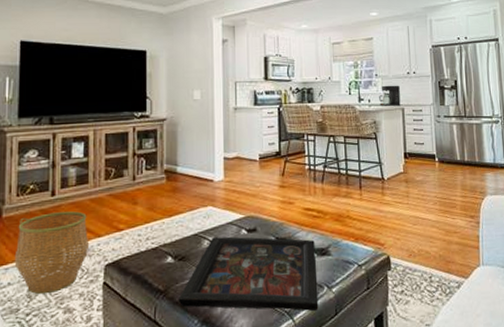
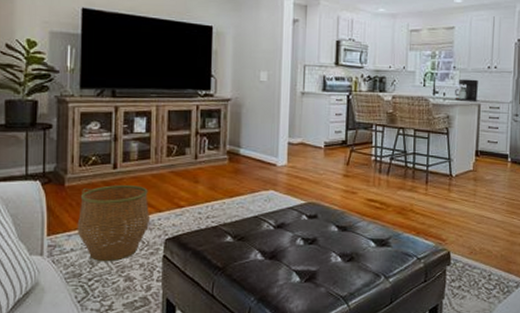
decorative tray: present [179,236,319,311] -> none [237,221,375,298]

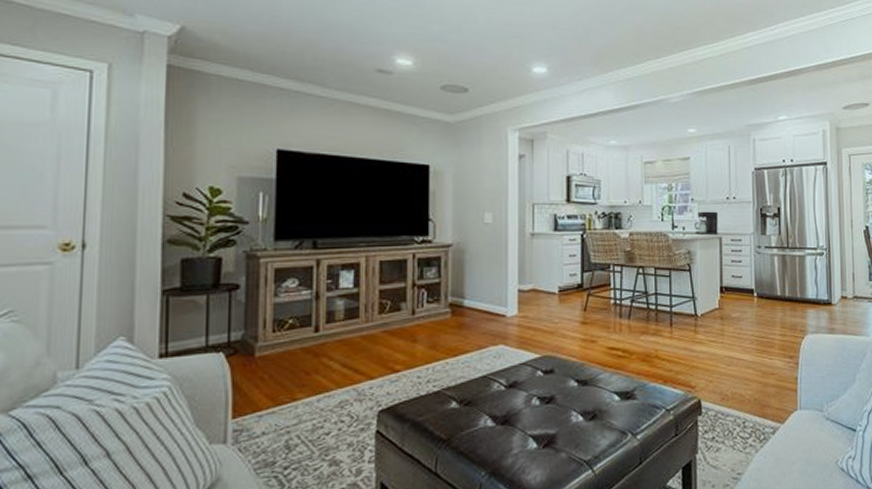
basket: present [77,185,151,261] -> none [269,350,360,444]

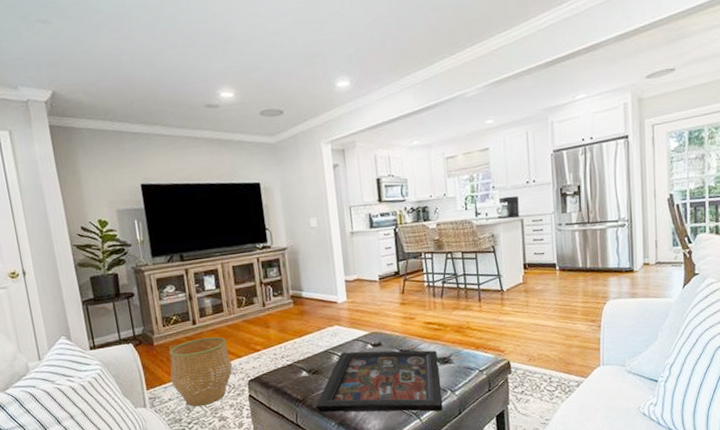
basket: none [269,350,360,444] -> present [169,337,233,407]
decorative tray: none [464,378,621,461] -> present [316,350,443,413]

